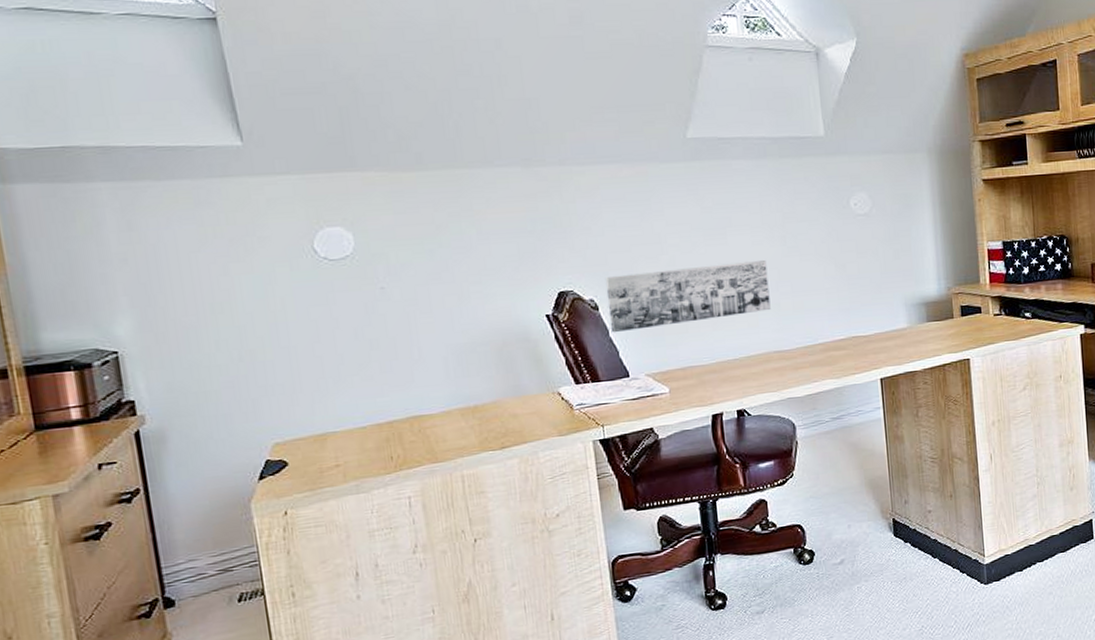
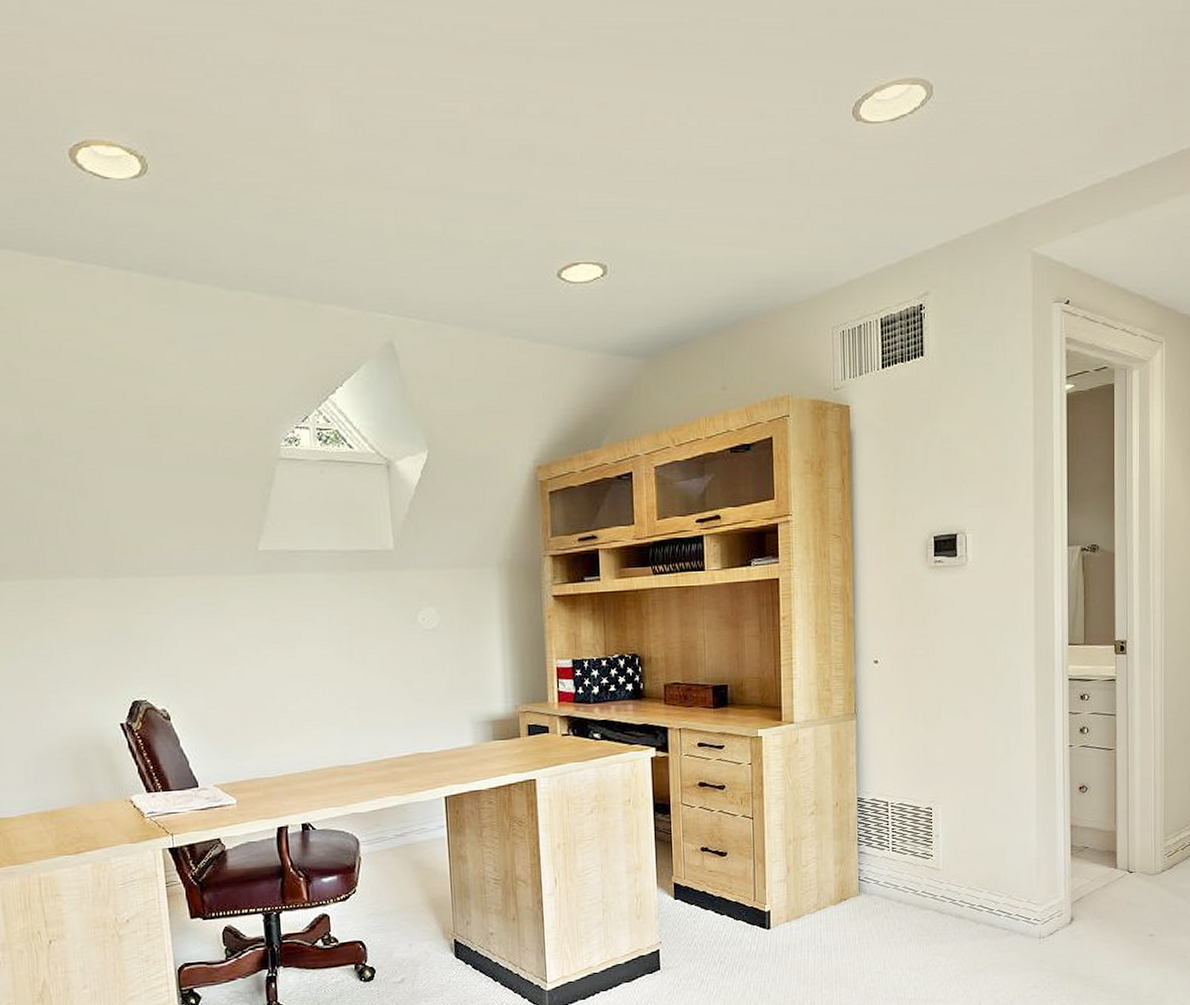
wall art: present [605,259,771,333] -> none [177,673,337,743]

